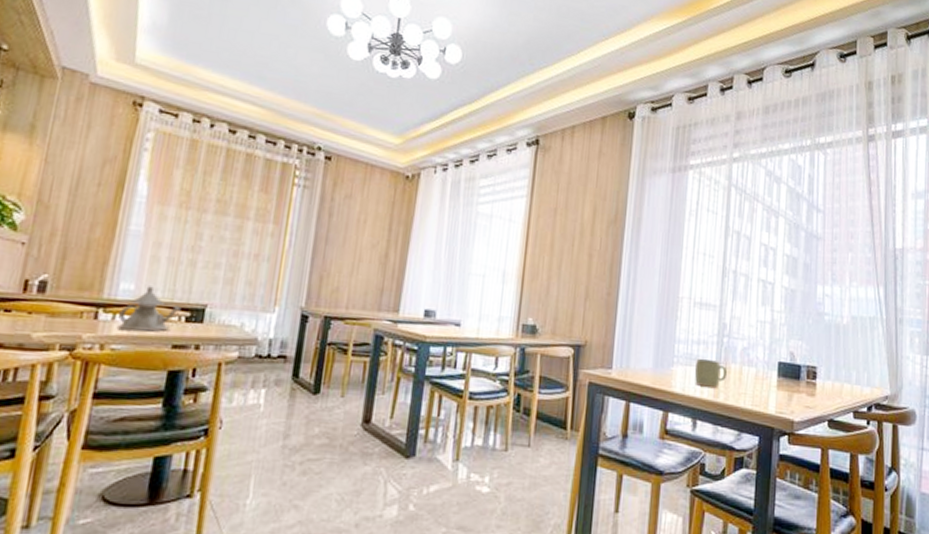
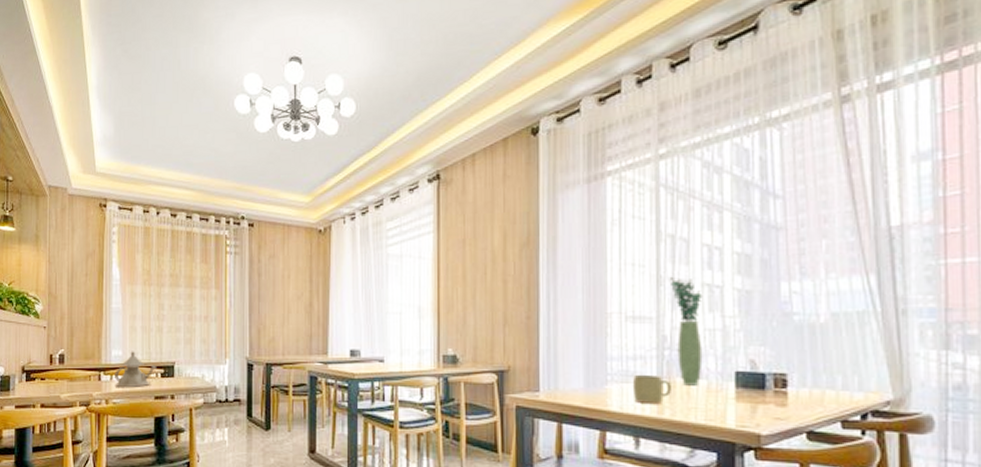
vase: none [733,270,757,373] -> present [671,278,703,386]

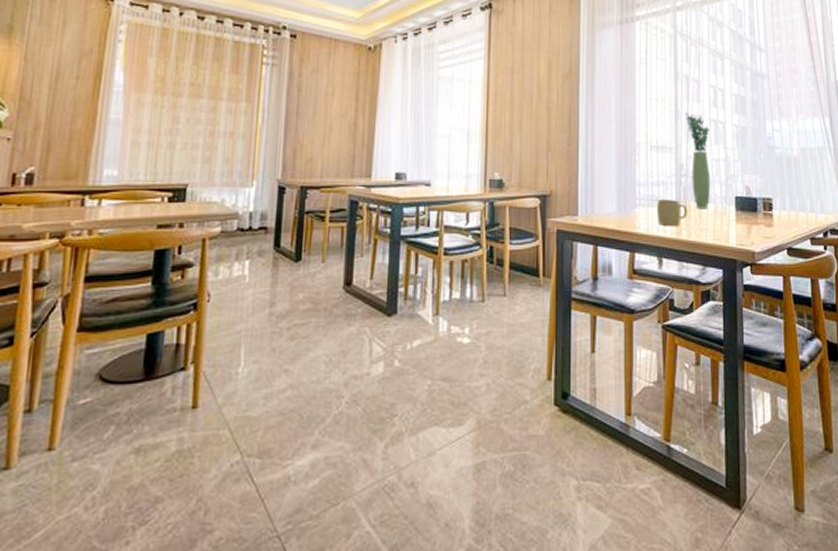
teapot: present [114,351,157,388] -> none [103,170,164,215]

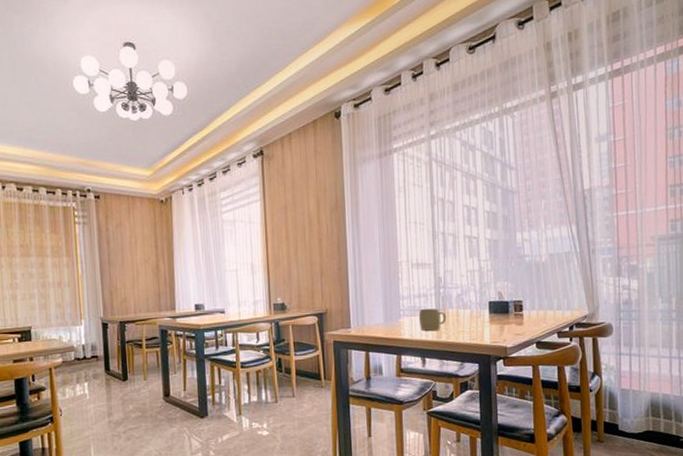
vase: present [686,113,711,209] -> none [442,232,467,315]

